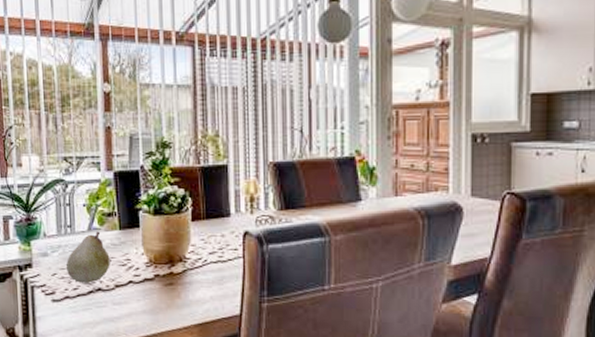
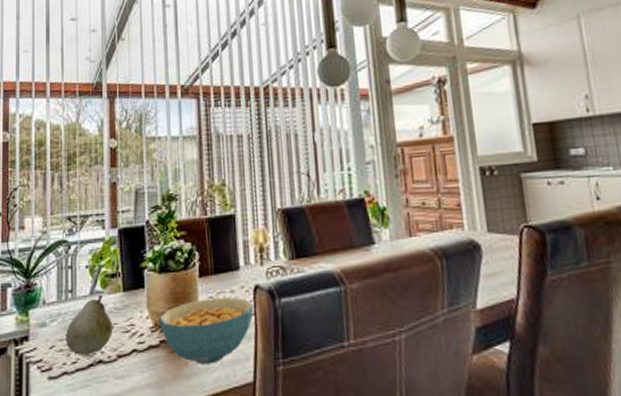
cereal bowl: none [153,241,243,298] -> present [159,298,254,365]

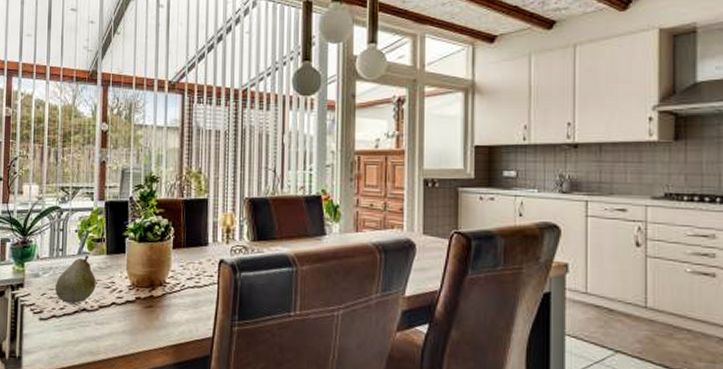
cereal bowl: present [159,298,254,365] -> none [136,267,218,320]

